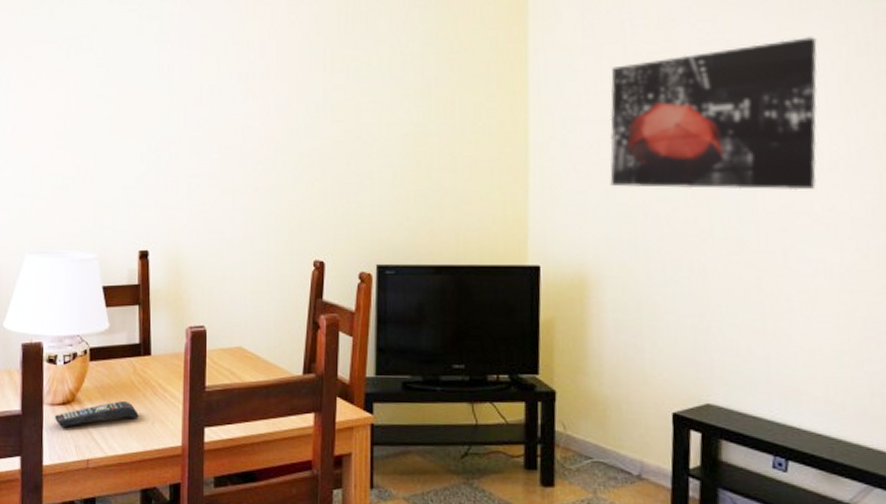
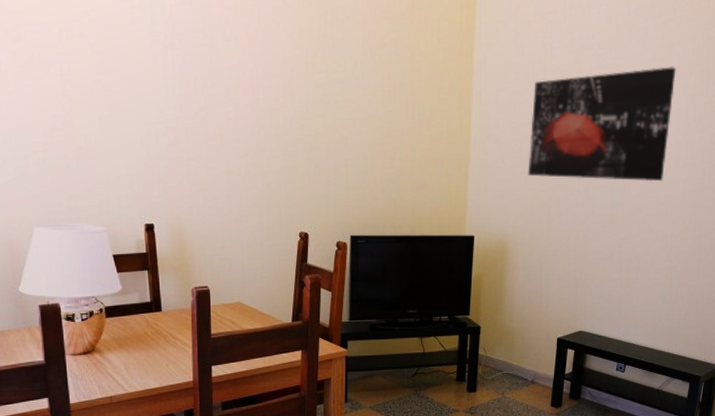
remote control: present [55,401,139,428] -> none [78,349,154,372]

